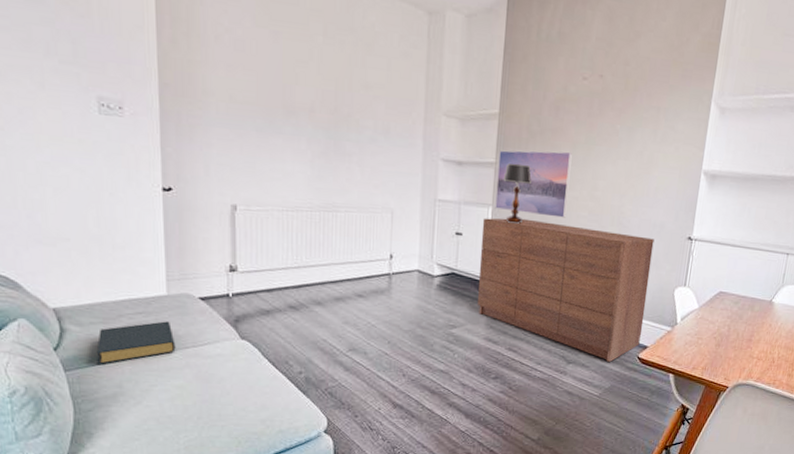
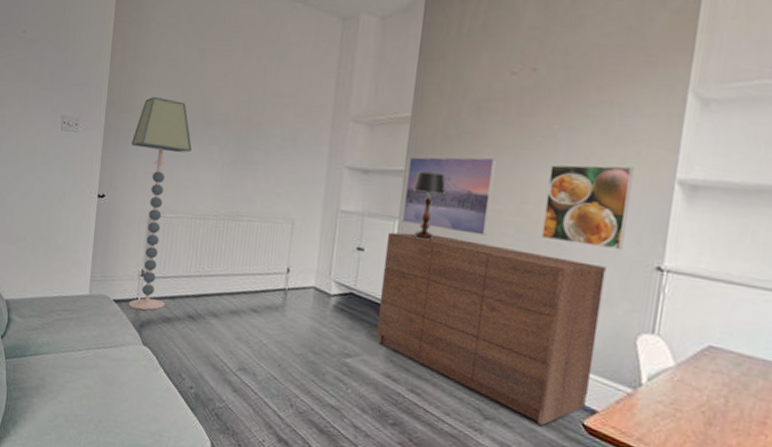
hardback book: present [96,321,176,365] -> none [29,319,90,357]
floor lamp: none [197,79,274,306] -> present [128,96,192,311]
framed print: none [608,158,674,226] -> present [541,164,634,251]

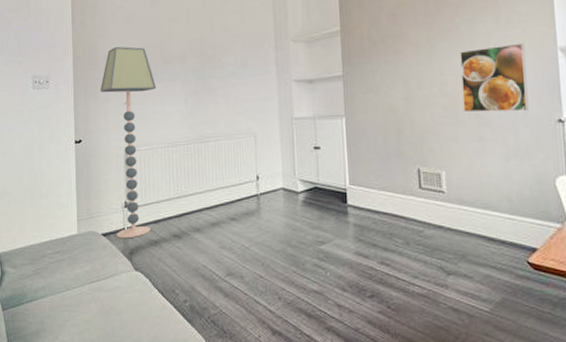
dresser: present [377,232,606,426] -> none [338,124,527,270]
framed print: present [402,156,496,236] -> none [345,53,419,119]
table lamp: present [412,171,446,241] -> none [352,72,380,131]

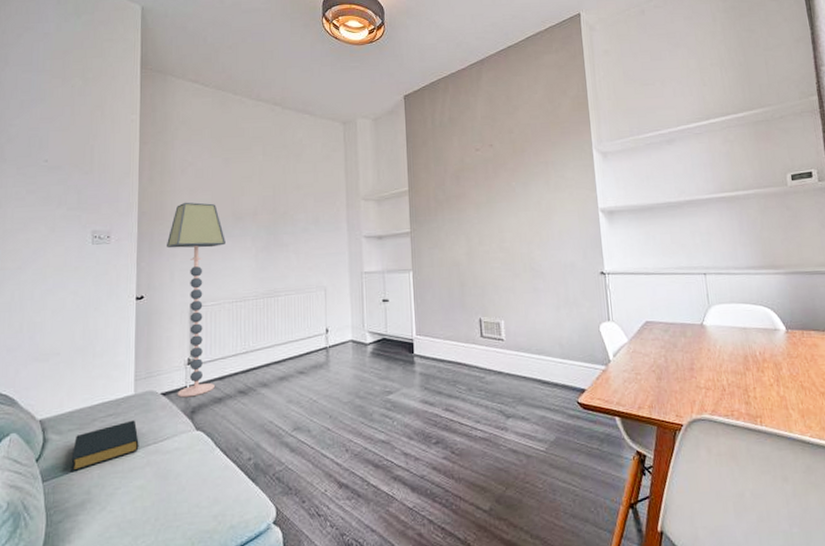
hardback book: none [26,258,84,303] -> present [71,420,139,473]
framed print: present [460,43,529,113] -> none [516,204,576,266]

